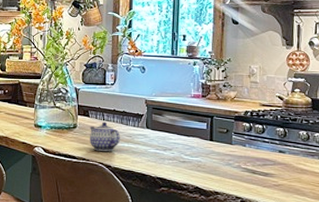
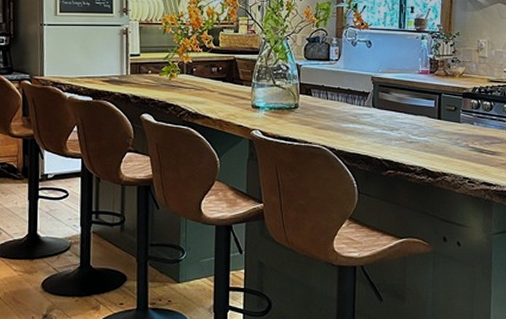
teapot: present [90,121,120,151] -> none [312,100,345,133]

